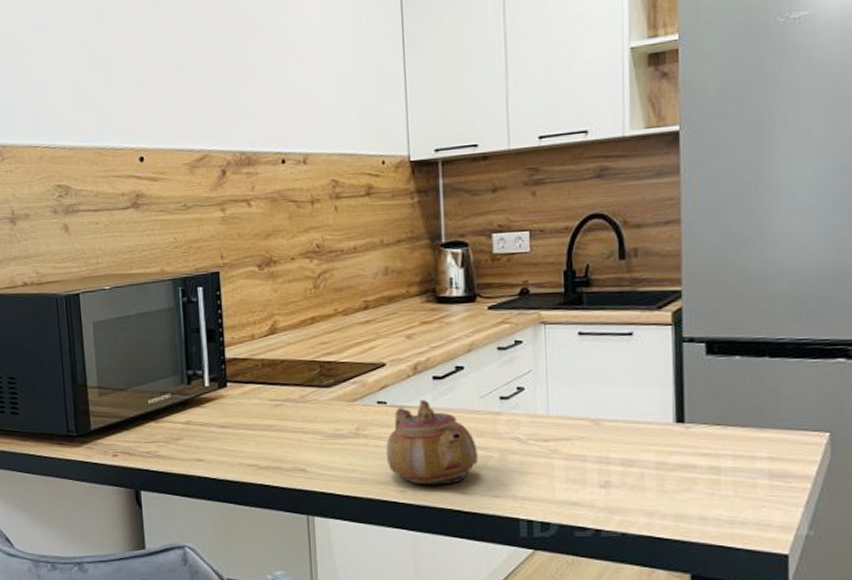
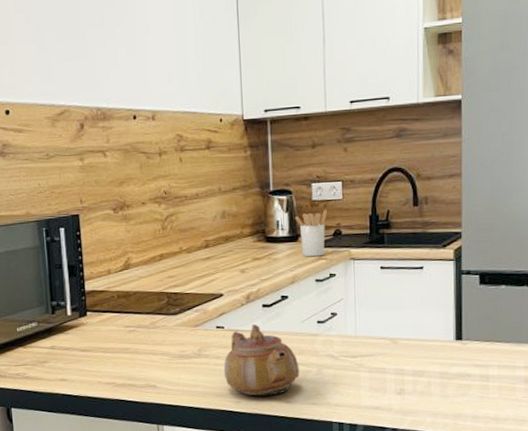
utensil holder: none [472,265,511,321] -> present [295,210,327,257]

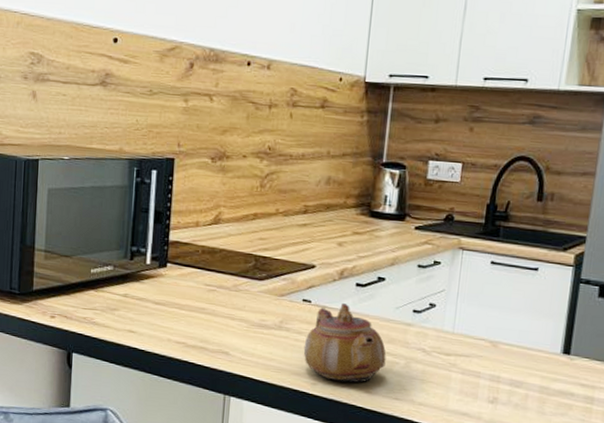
utensil holder: present [295,210,327,257] -> none [405,191,441,241]

